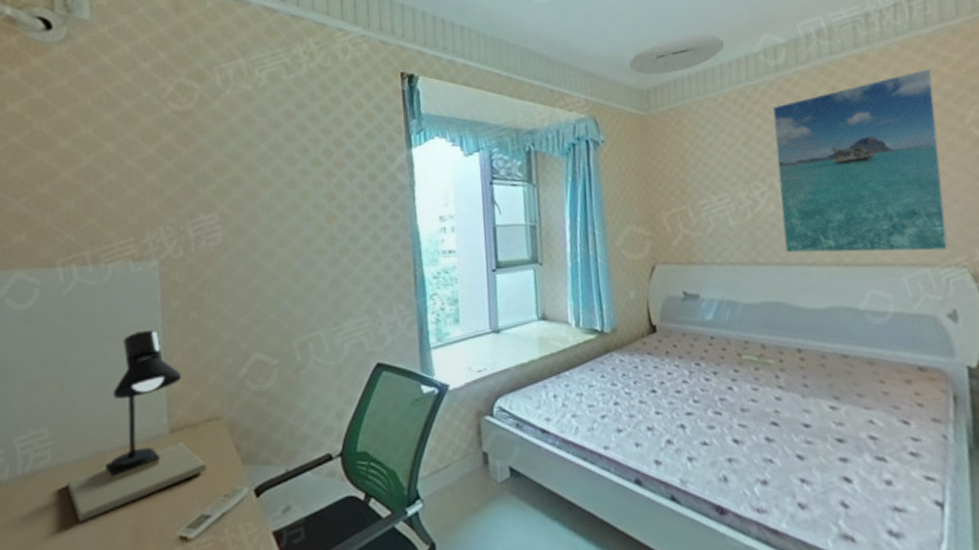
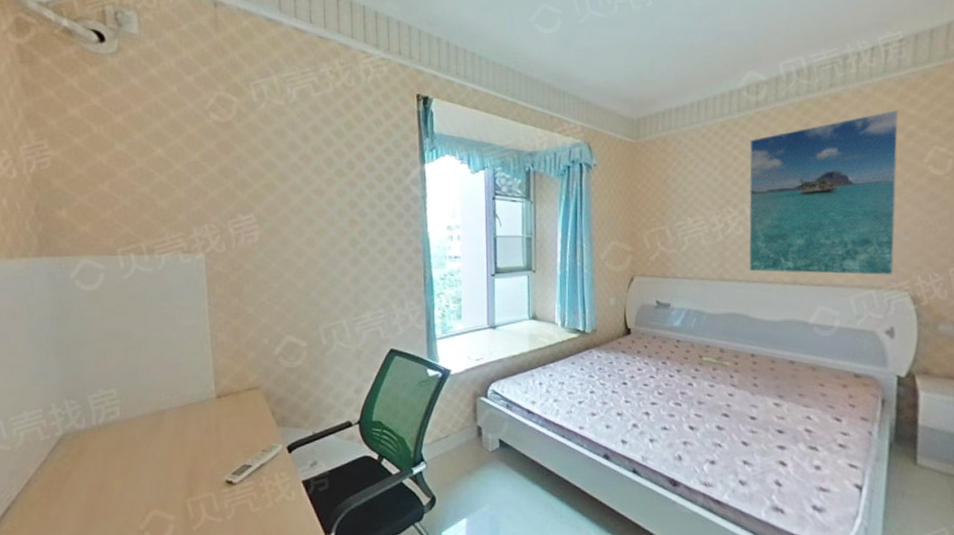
desk lamp: present [67,330,208,522] -> none [133,313,248,465]
ceiling light: present [629,35,725,75] -> none [623,70,712,105]

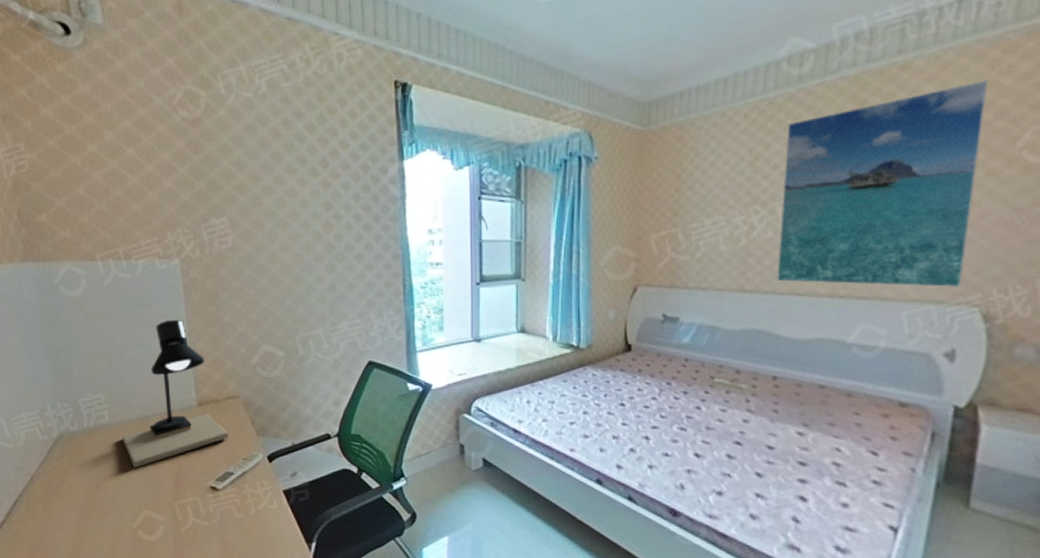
desk lamp: none [133,313,248,465] -> present [122,320,229,468]

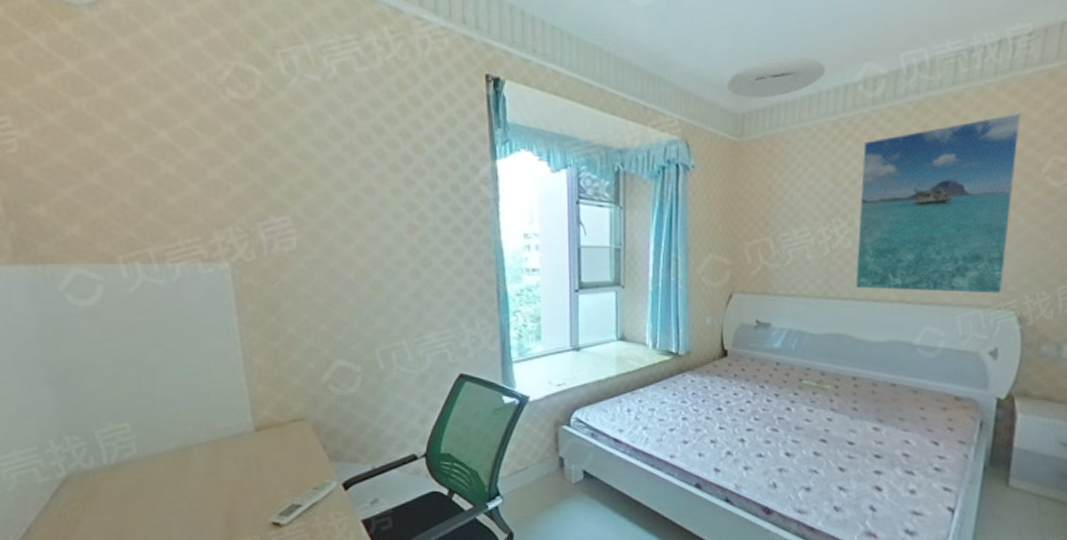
desk lamp: present [122,320,229,468] -> none [155,333,296,508]
ceiling light: none [633,39,744,85] -> present [727,57,826,98]

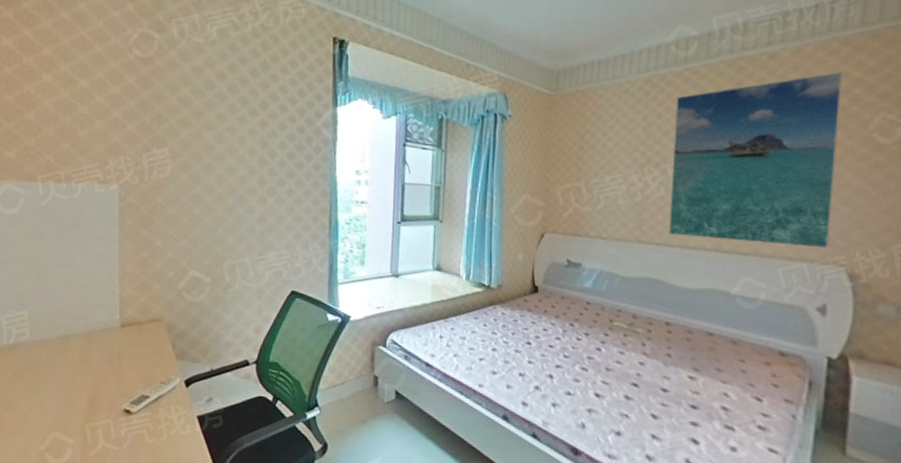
ceiling light: present [727,57,826,98] -> none [543,22,638,57]

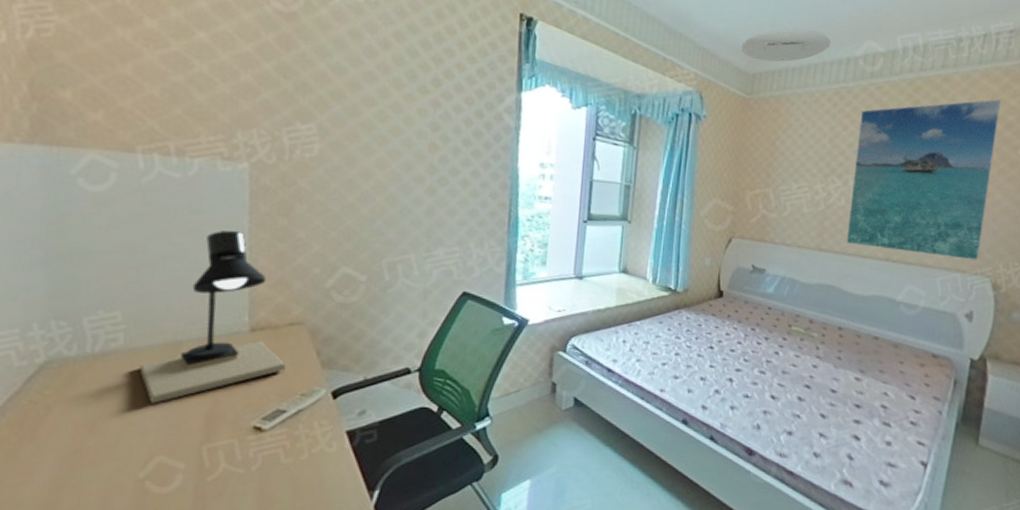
desk lamp: none [40,242,149,388] -> present [139,230,287,404]
ceiling light: none [543,22,638,57] -> present [741,28,831,62]

